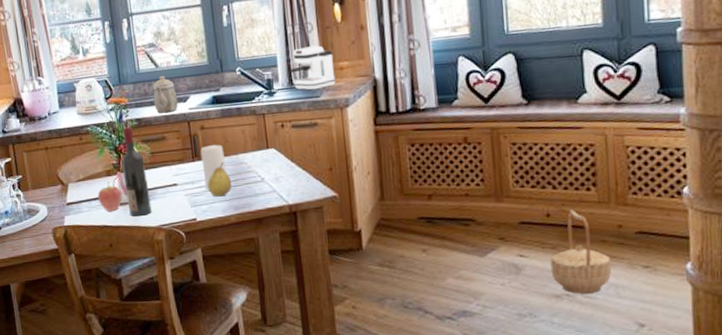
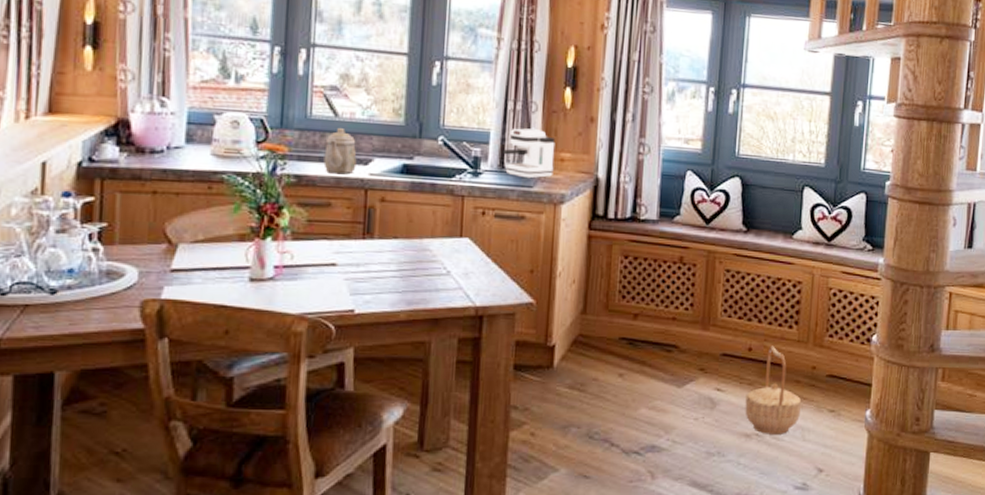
fruit: present [97,181,122,212] -> none [219,248,256,289]
wine bottle: present [121,127,152,217] -> none [262,183,297,300]
candle: present [200,144,227,189] -> none [372,222,406,276]
fruit: present [207,162,232,197] -> none [377,245,409,287]

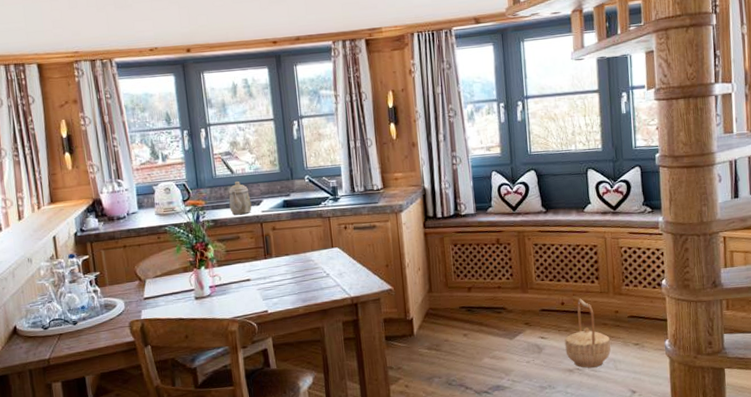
coffee maker: present [503,128,556,179] -> none [352,159,391,197]

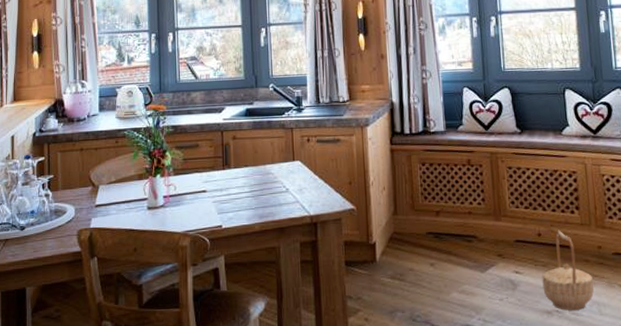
teapot: present [229,181,252,215] -> none [191,87,214,122]

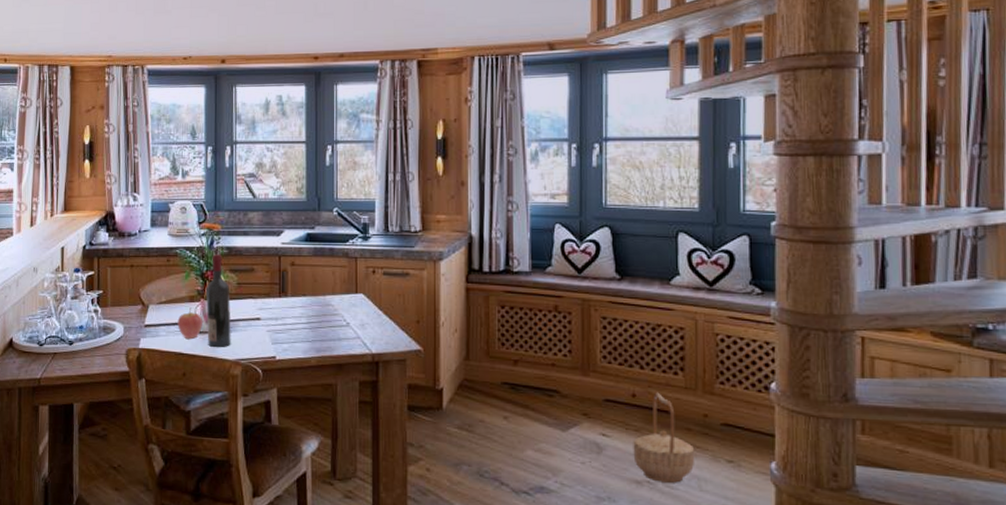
fruit: none [127,185,151,216] -> present [177,307,202,340]
wine bottle: none [154,133,179,222] -> present [206,254,231,348]

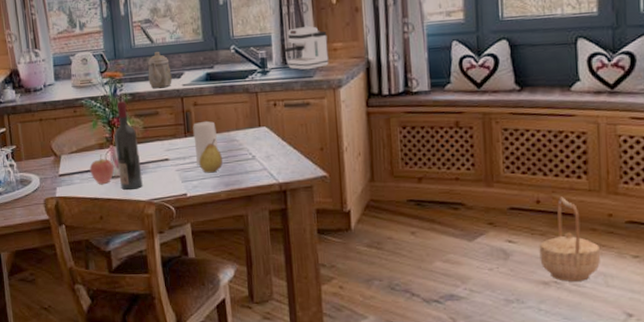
teapot: none [247,207,271,245] -> present [148,52,172,89]
candle: none [288,282,313,328] -> present [193,120,219,165]
fruit: none [291,301,317,337] -> present [199,138,223,173]
coffee maker: none [387,196,431,240] -> present [284,26,329,70]

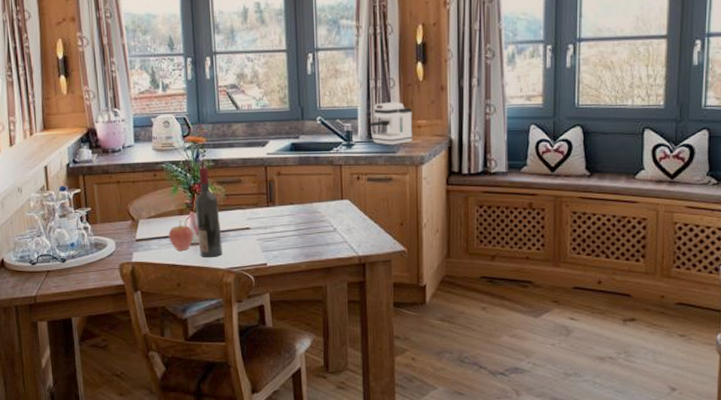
teapot: present [148,52,172,89] -> none [232,119,257,156]
candle: present [193,120,219,165] -> none [275,191,301,235]
fruit: present [199,138,223,173] -> none [280,209,305,244]
basket: present [539,196,601,281] -> none [598,278,652,357]

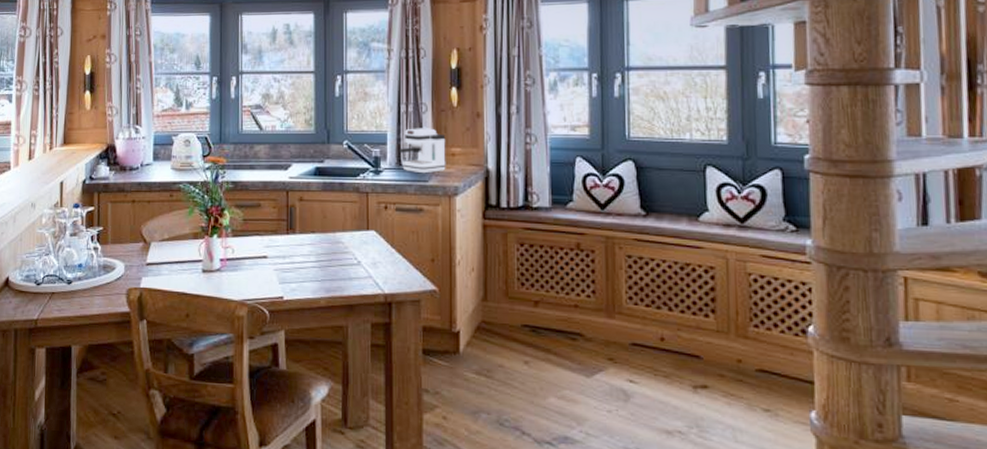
fruit: present [168,220,193,252] -> none [180,245,207,279]
wine bottle: present [195,167,223,258] -> none [211,189,237,288]

